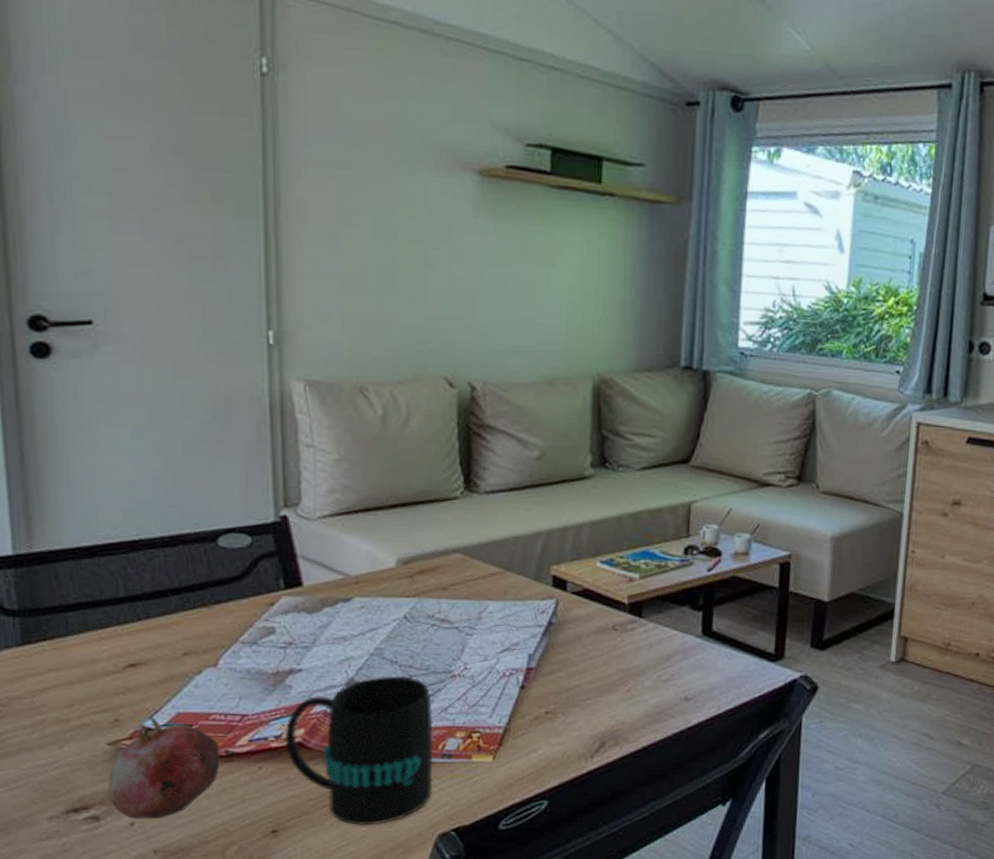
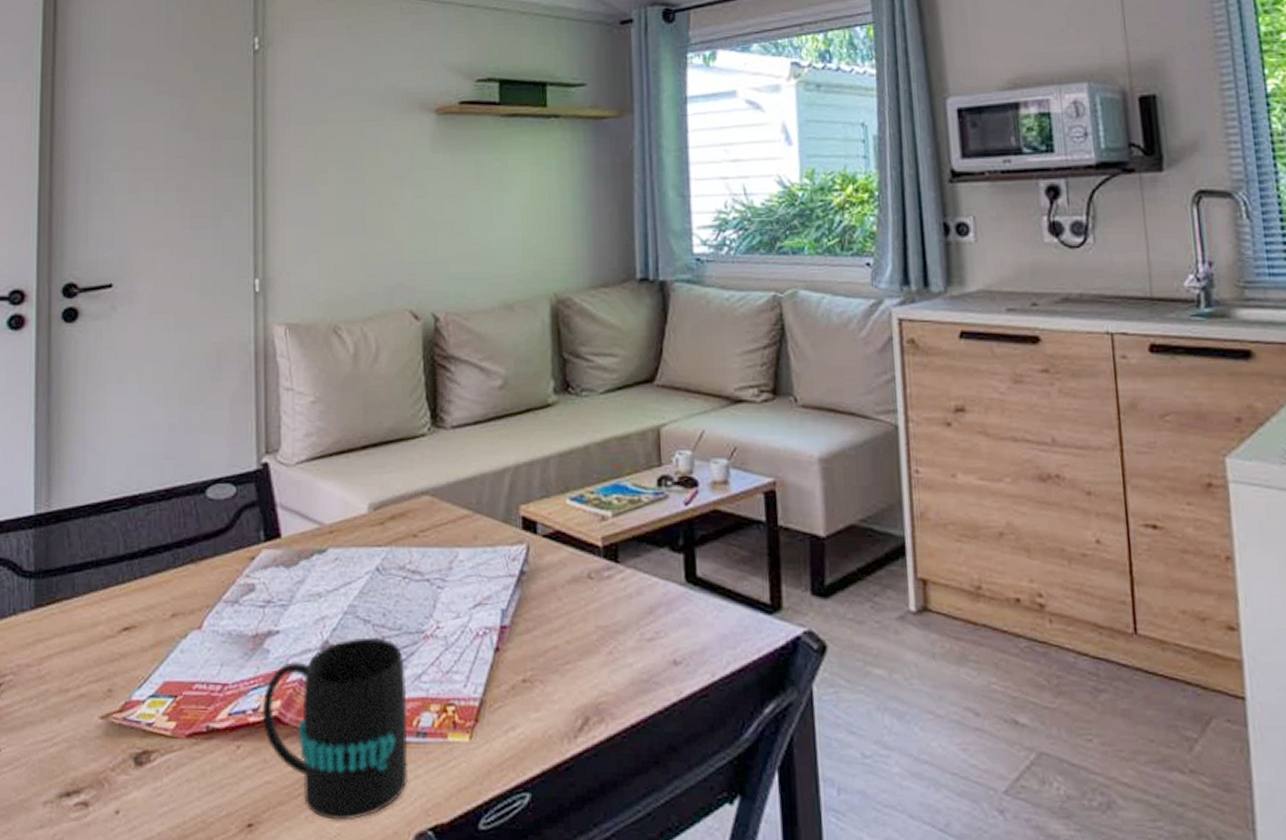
fruit: present [108,716,220,819] -> none [98,686,201,807]

